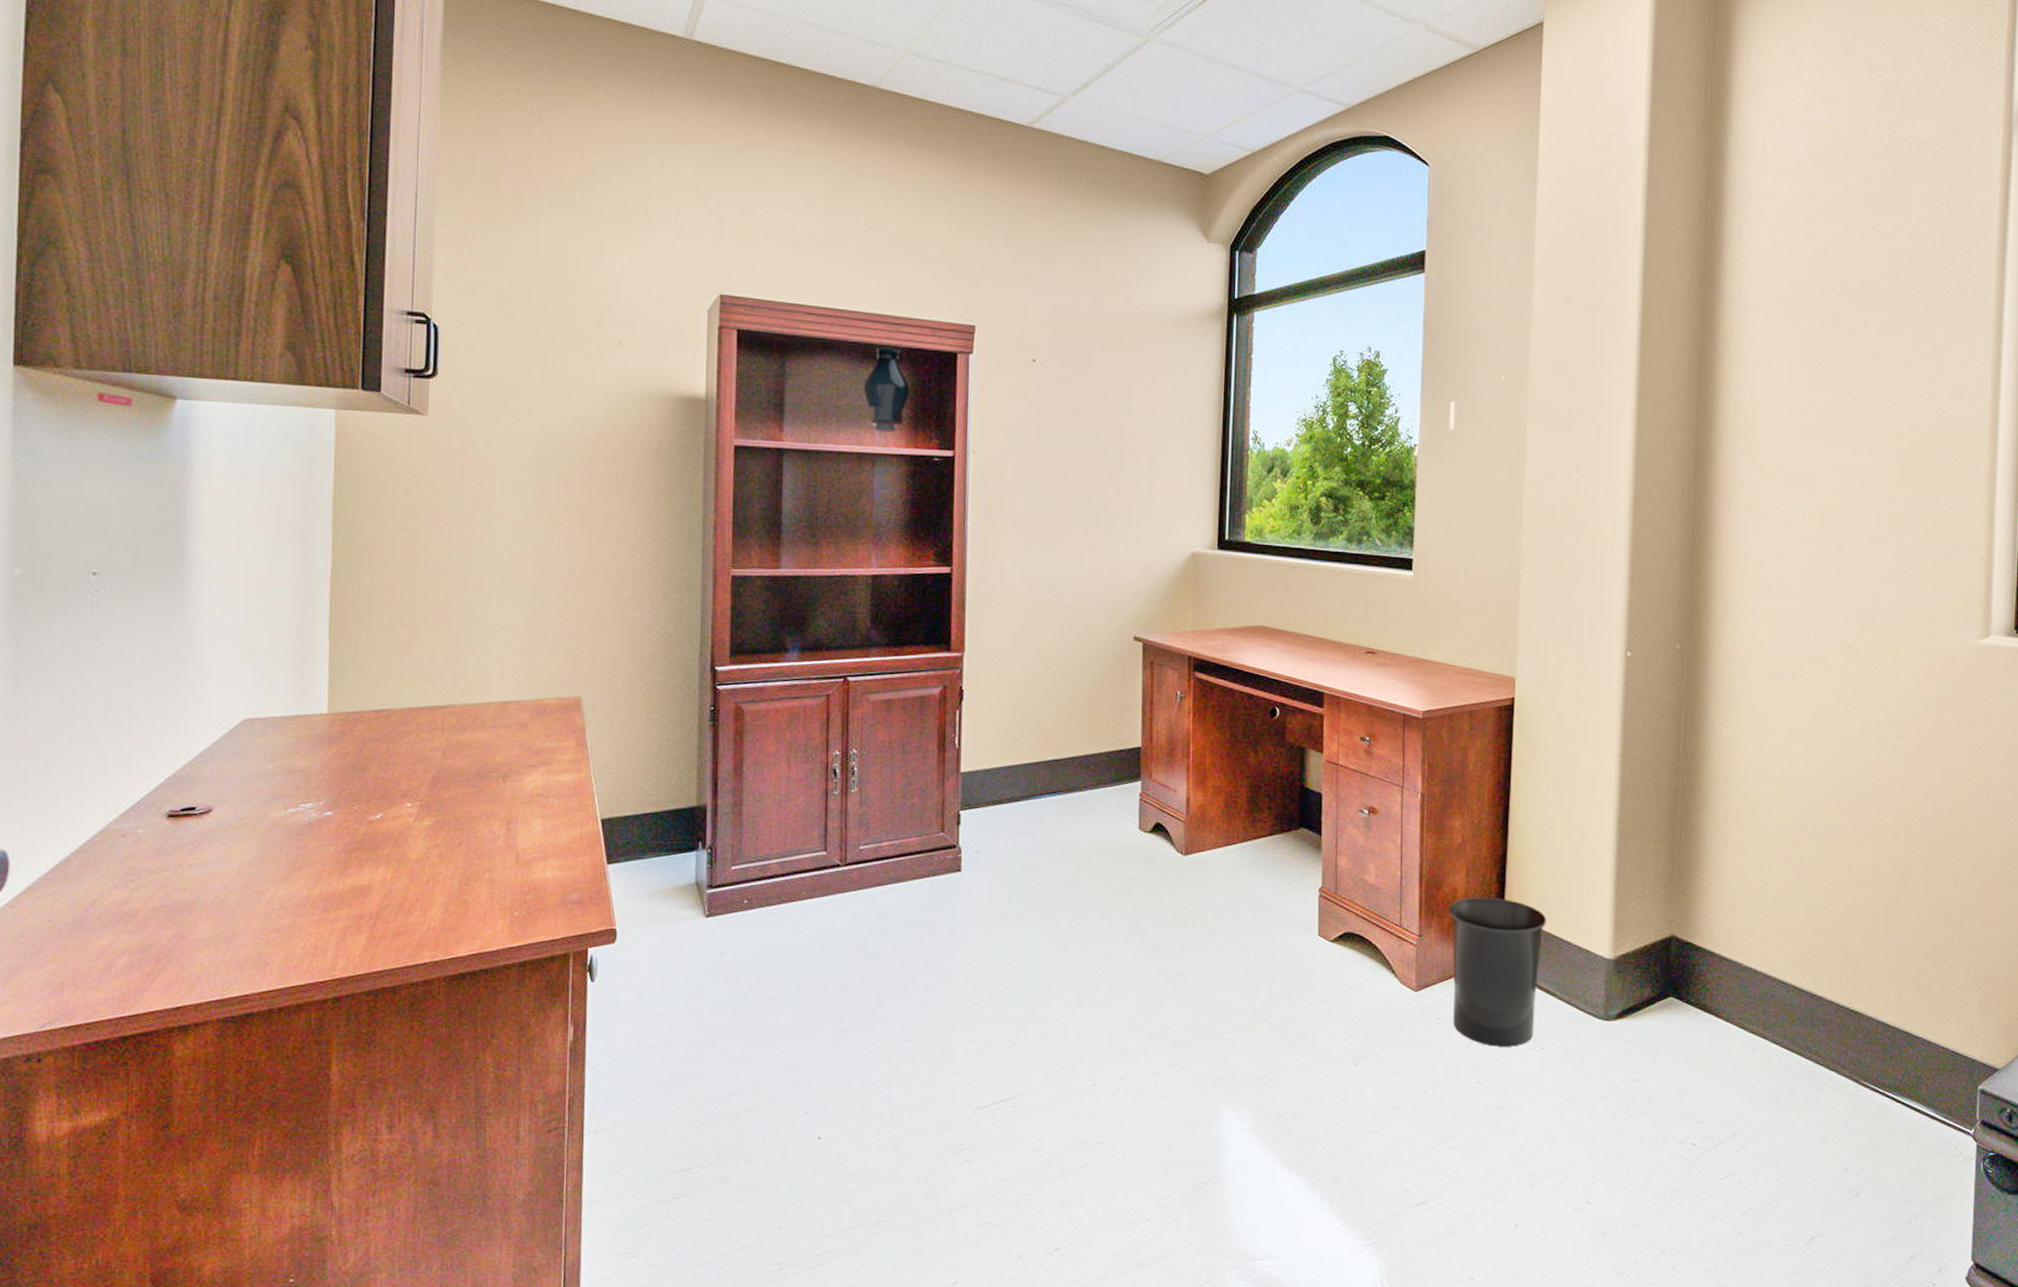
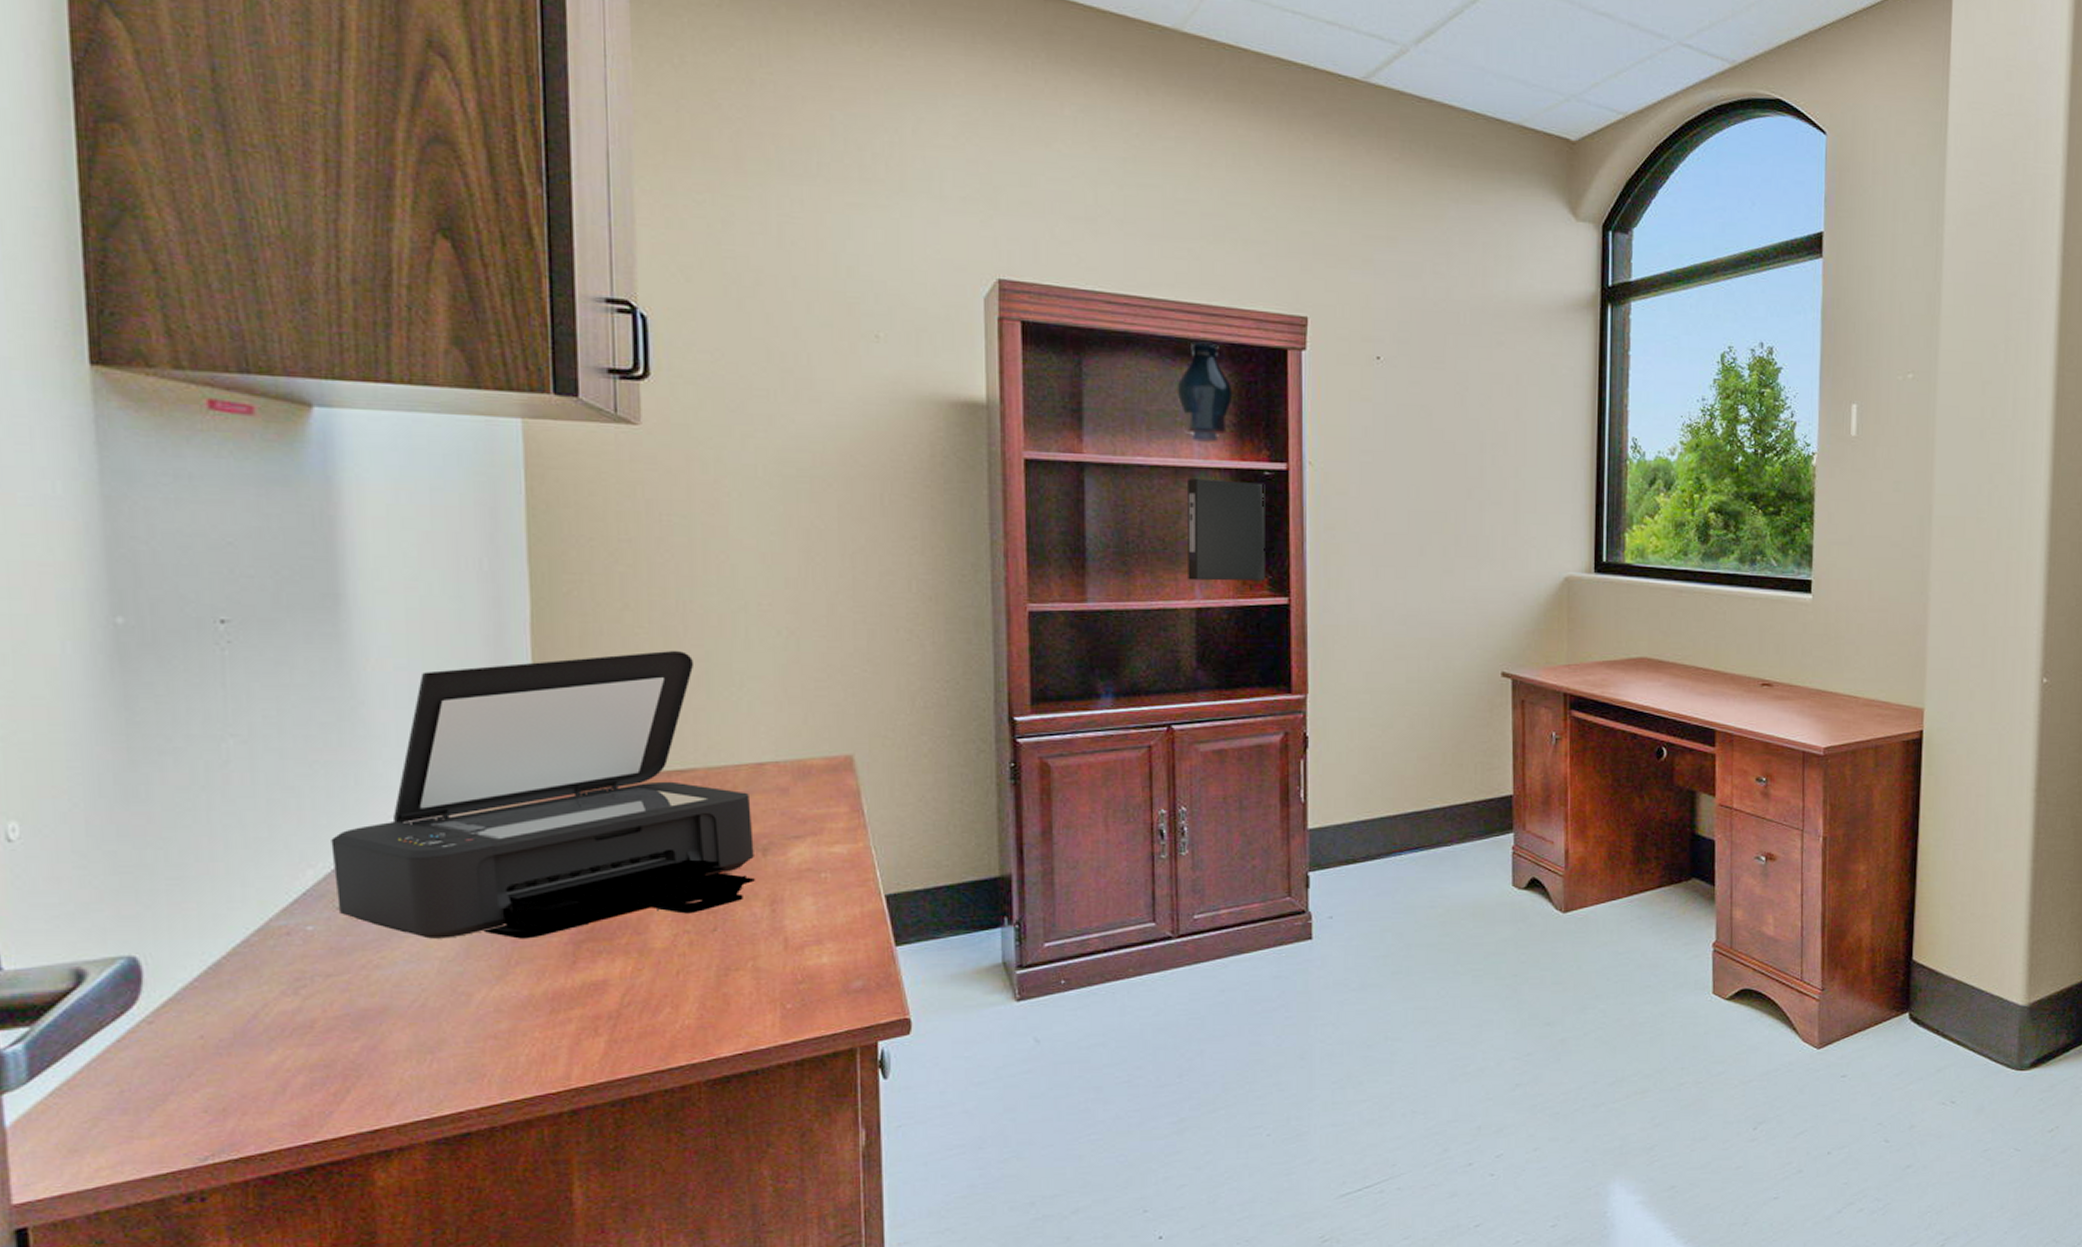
printer: none [162,603,496,847] -> present [331,650,756,939]
binder: none [866,463,935,552] -> present [1188,479,1265,581]
waste bin: present [1448,897,1547,1047] -> none [1852,945,1958,1103]

